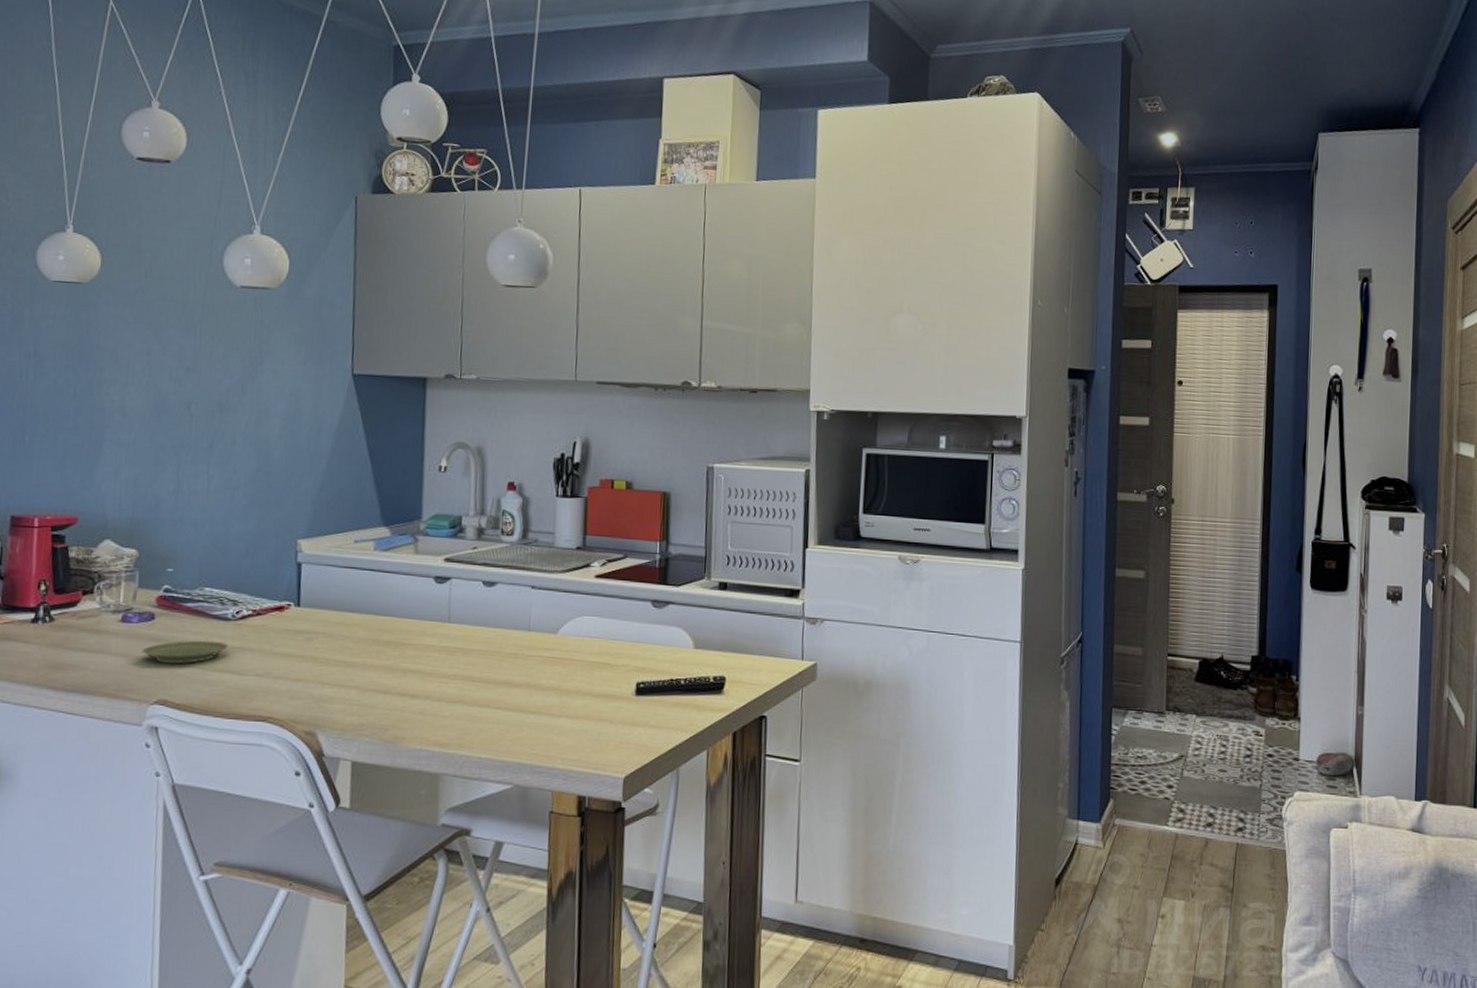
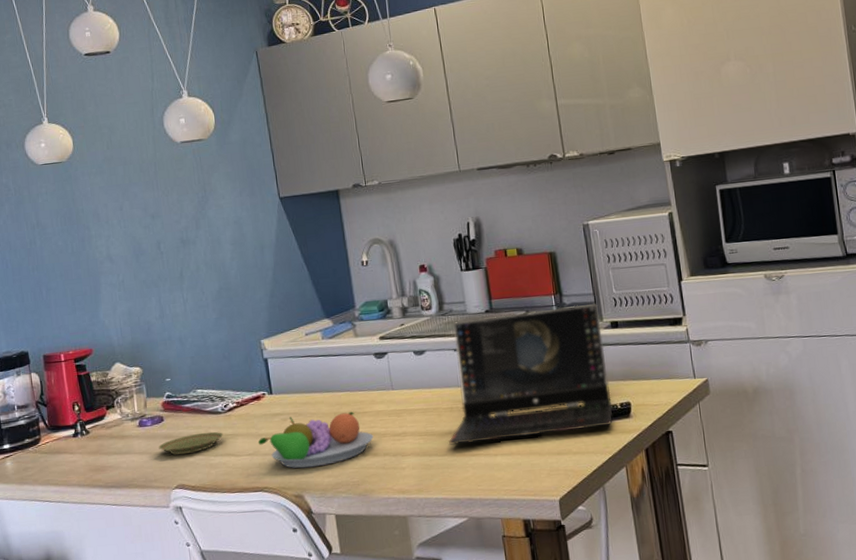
fruit bowl: none [270,637,416,701] -> present [258,412,374,469]
laptop computer: none [506,554,709,701] -> present [449,303,613,445]

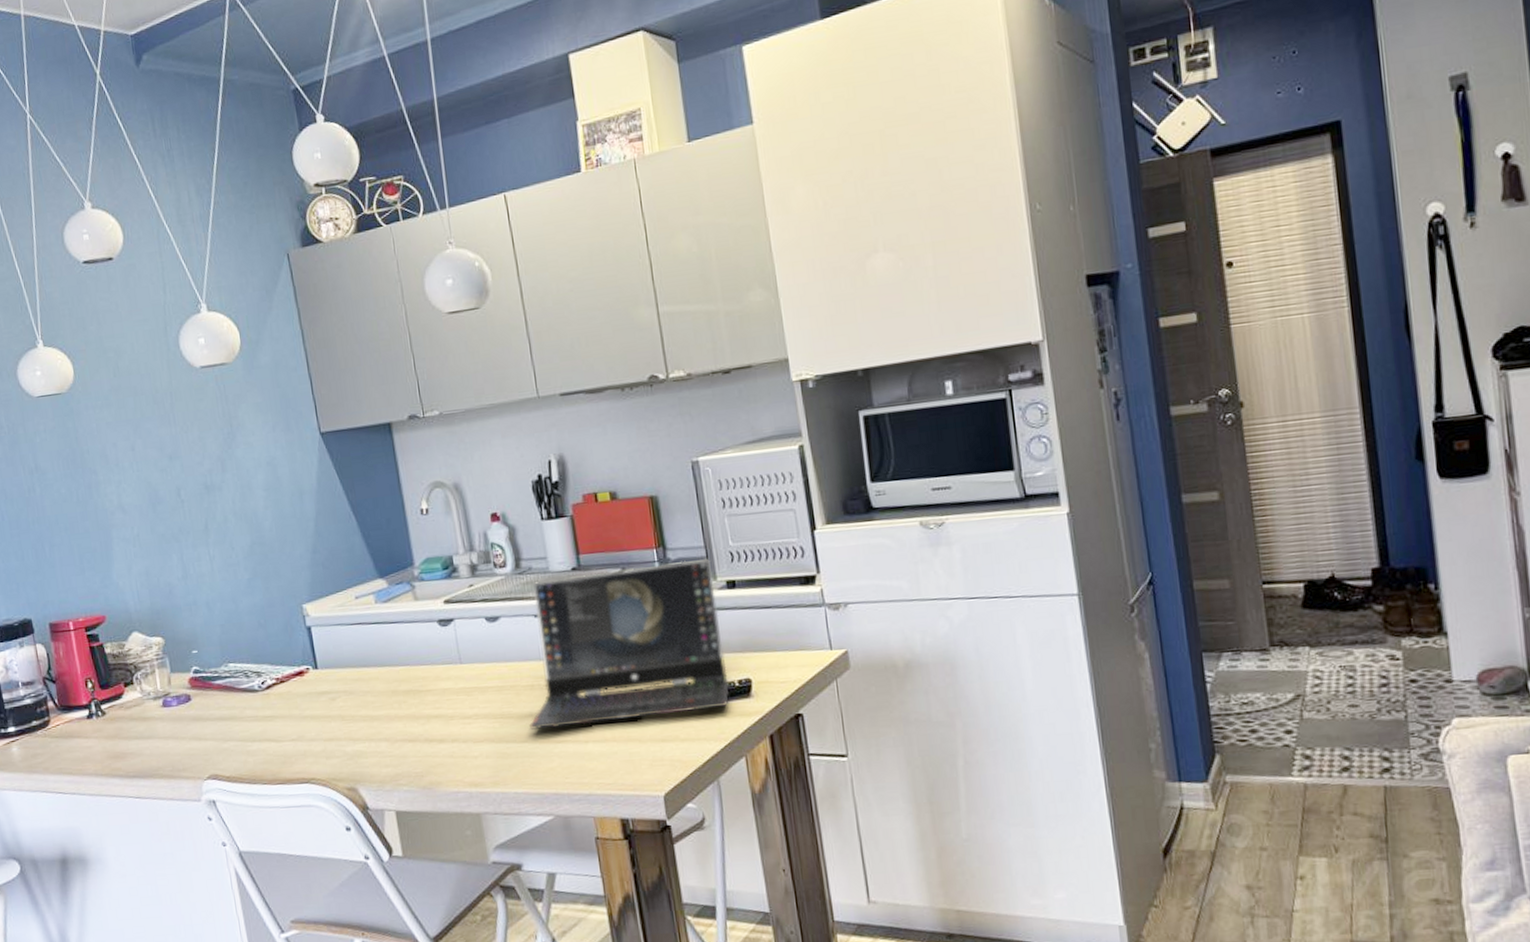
plate: present [158,431,224,455] -> none [186,713,262,740]
fruit bowl: present [258,412,374,469] -> none [302,690,439,757]

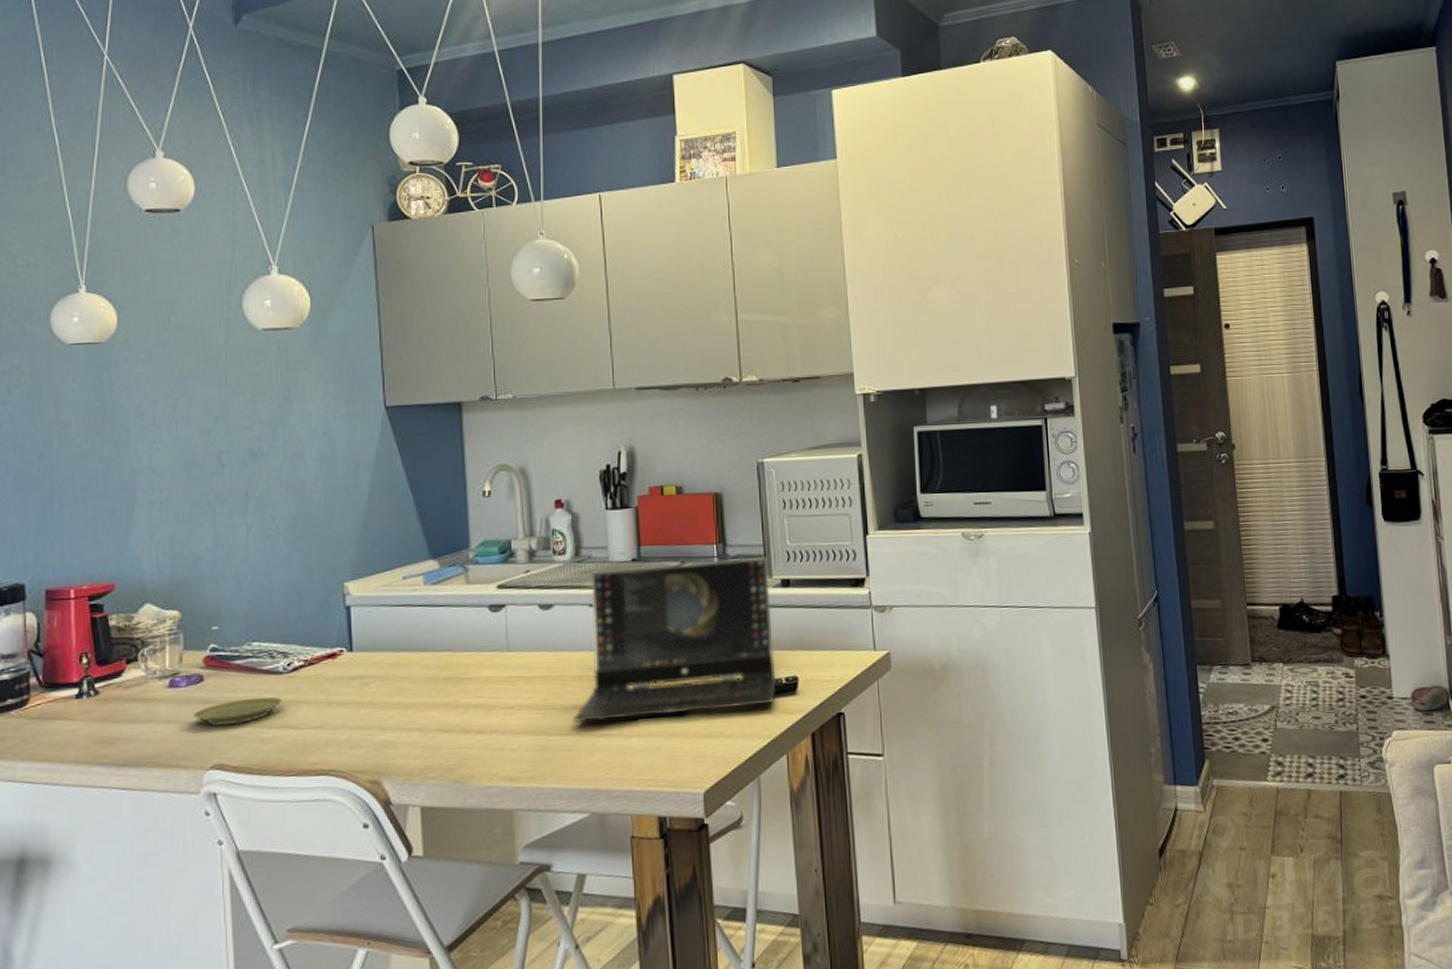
plate: none [186,713,262,740] -> present [193,696,283,725]

